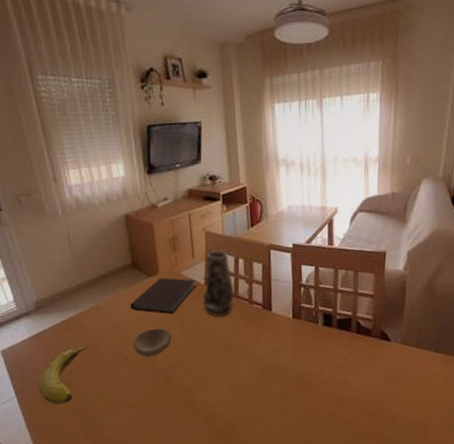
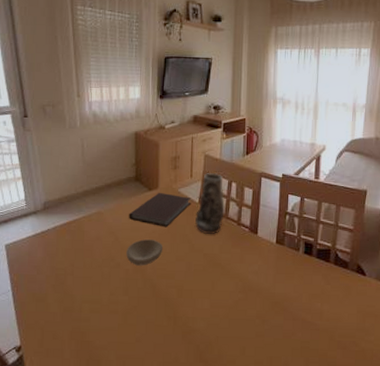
banana: present [38,346,87,405] -> none [34,249,84,303]

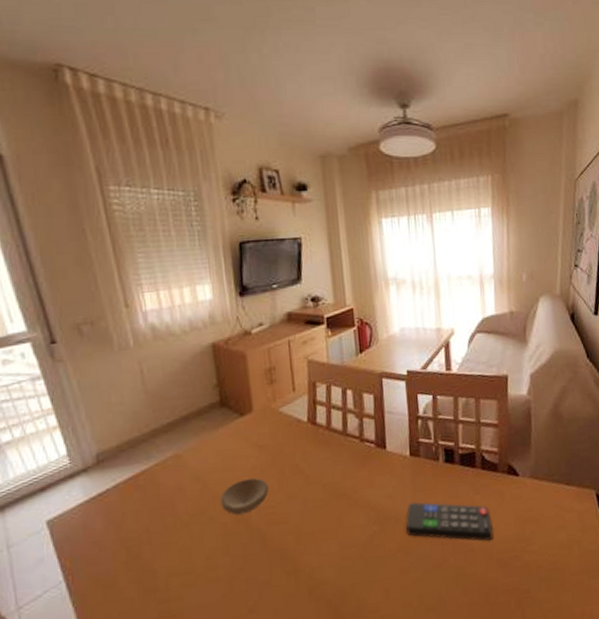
notebook: present [129,193,192,228] -> none [217,416,299,460]
vase: present [195,173,226,235] -> none [305,381,343,461]
remote control: none [266,281,338,324] -> present [406,502,493,541]

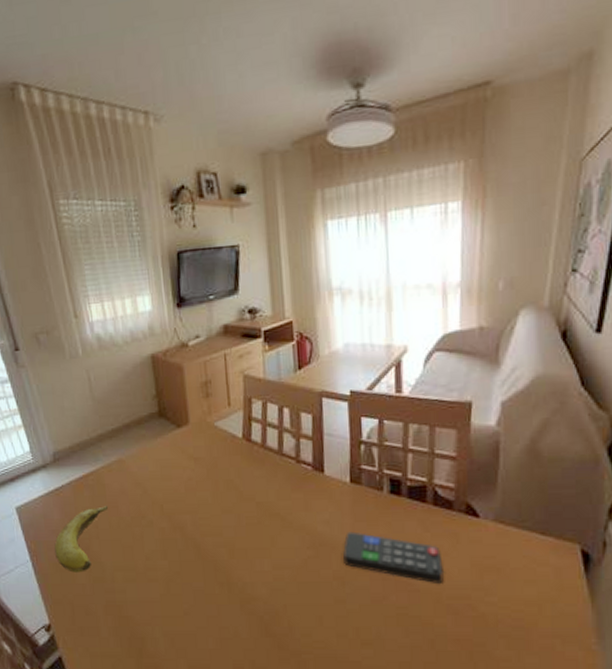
banana: none [96,506,162,587] -> present [54,506,108,573]
bowl: present [220,478,270,516] -> none [159,489,204,523]

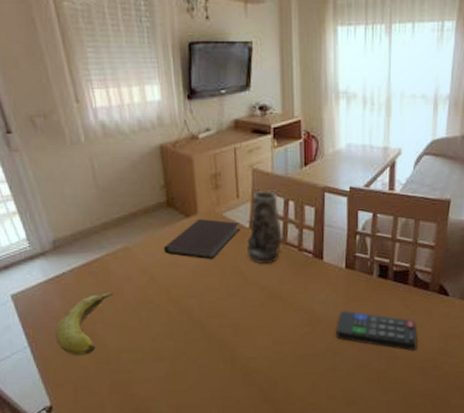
notebook: none [156,429,233,473] -> present [164,219,241,260]
vase: none [240,398,279,478] -> present [247,191,283,265]

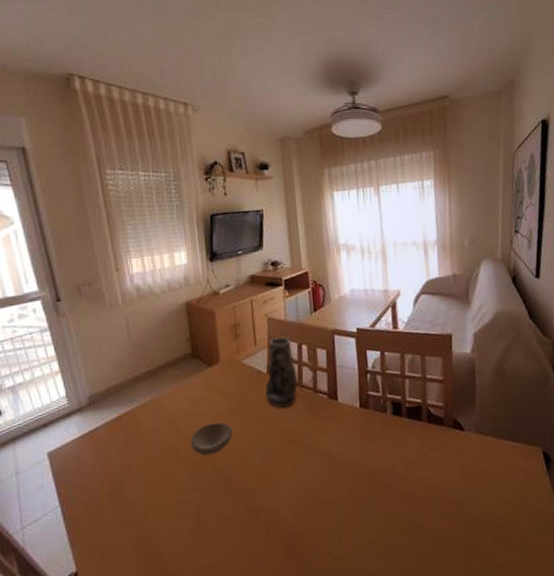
banana: present [55,292,113,356] -> none [86,444,141,515]
notebook: present [164,219,241,260] -> none [189,367,259,407]
bowl: none [166,275,211,306] -> present [191,422,233,456]
remote control: present [336,310,418,351] -> none [356,451,440,492]

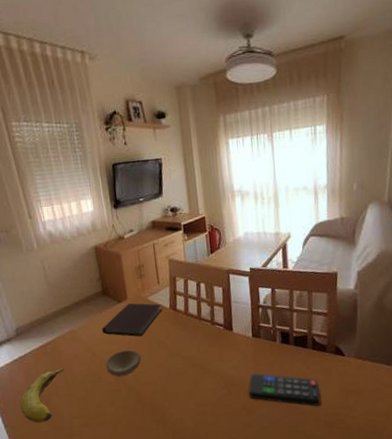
banana: none [86,444,141,515] -> present [20,368,64,423]
notebook: none [189,367,259,407] -> present [102,303,163,337]
vase: present [265,337,299,409] -> none [168,276,198,338]
remote control: none [356,451,440,492] -> present [249,373,321,406]

